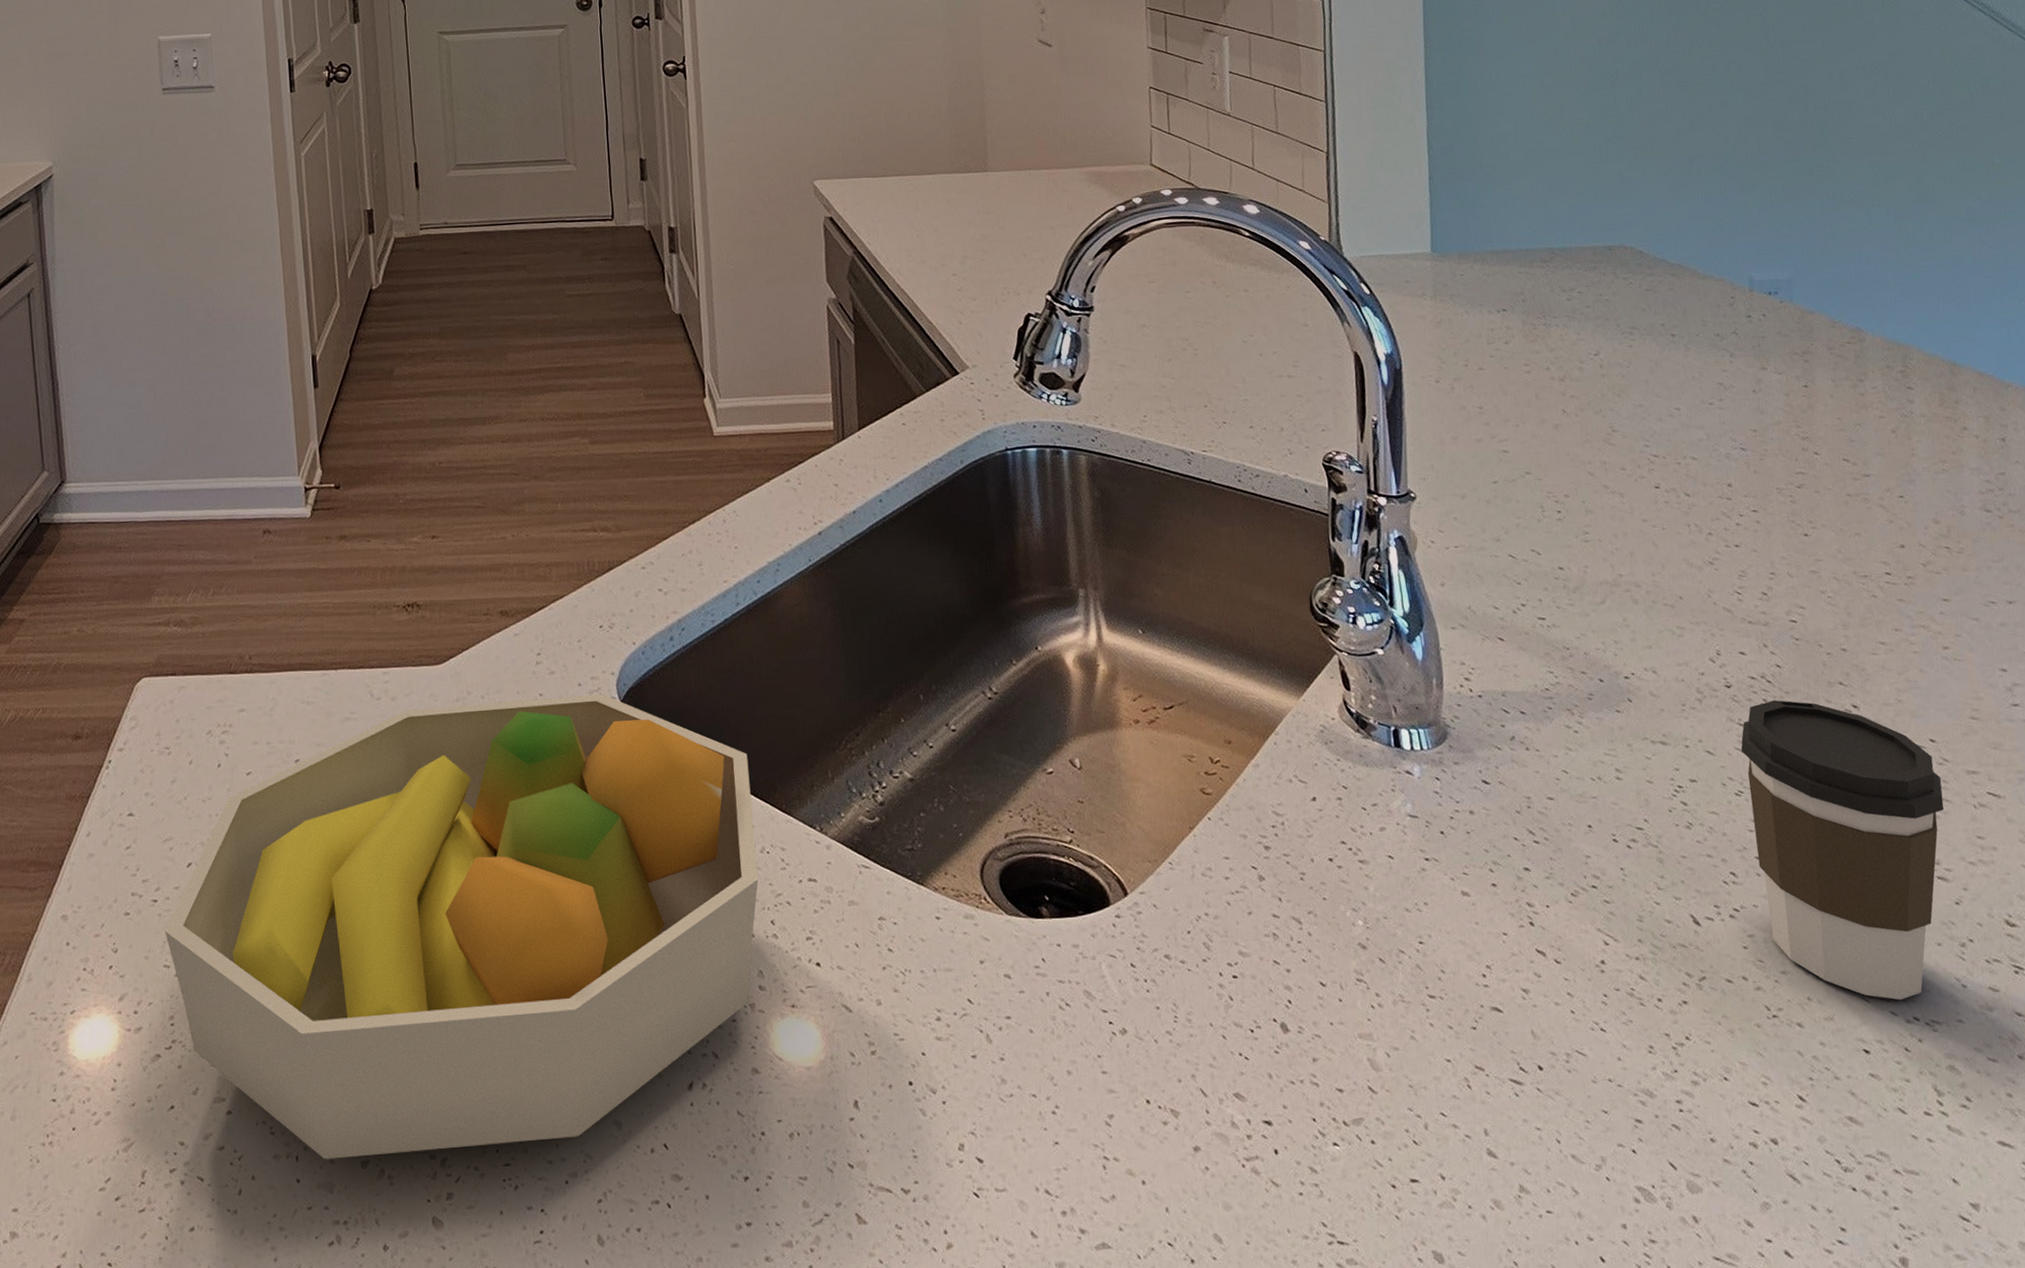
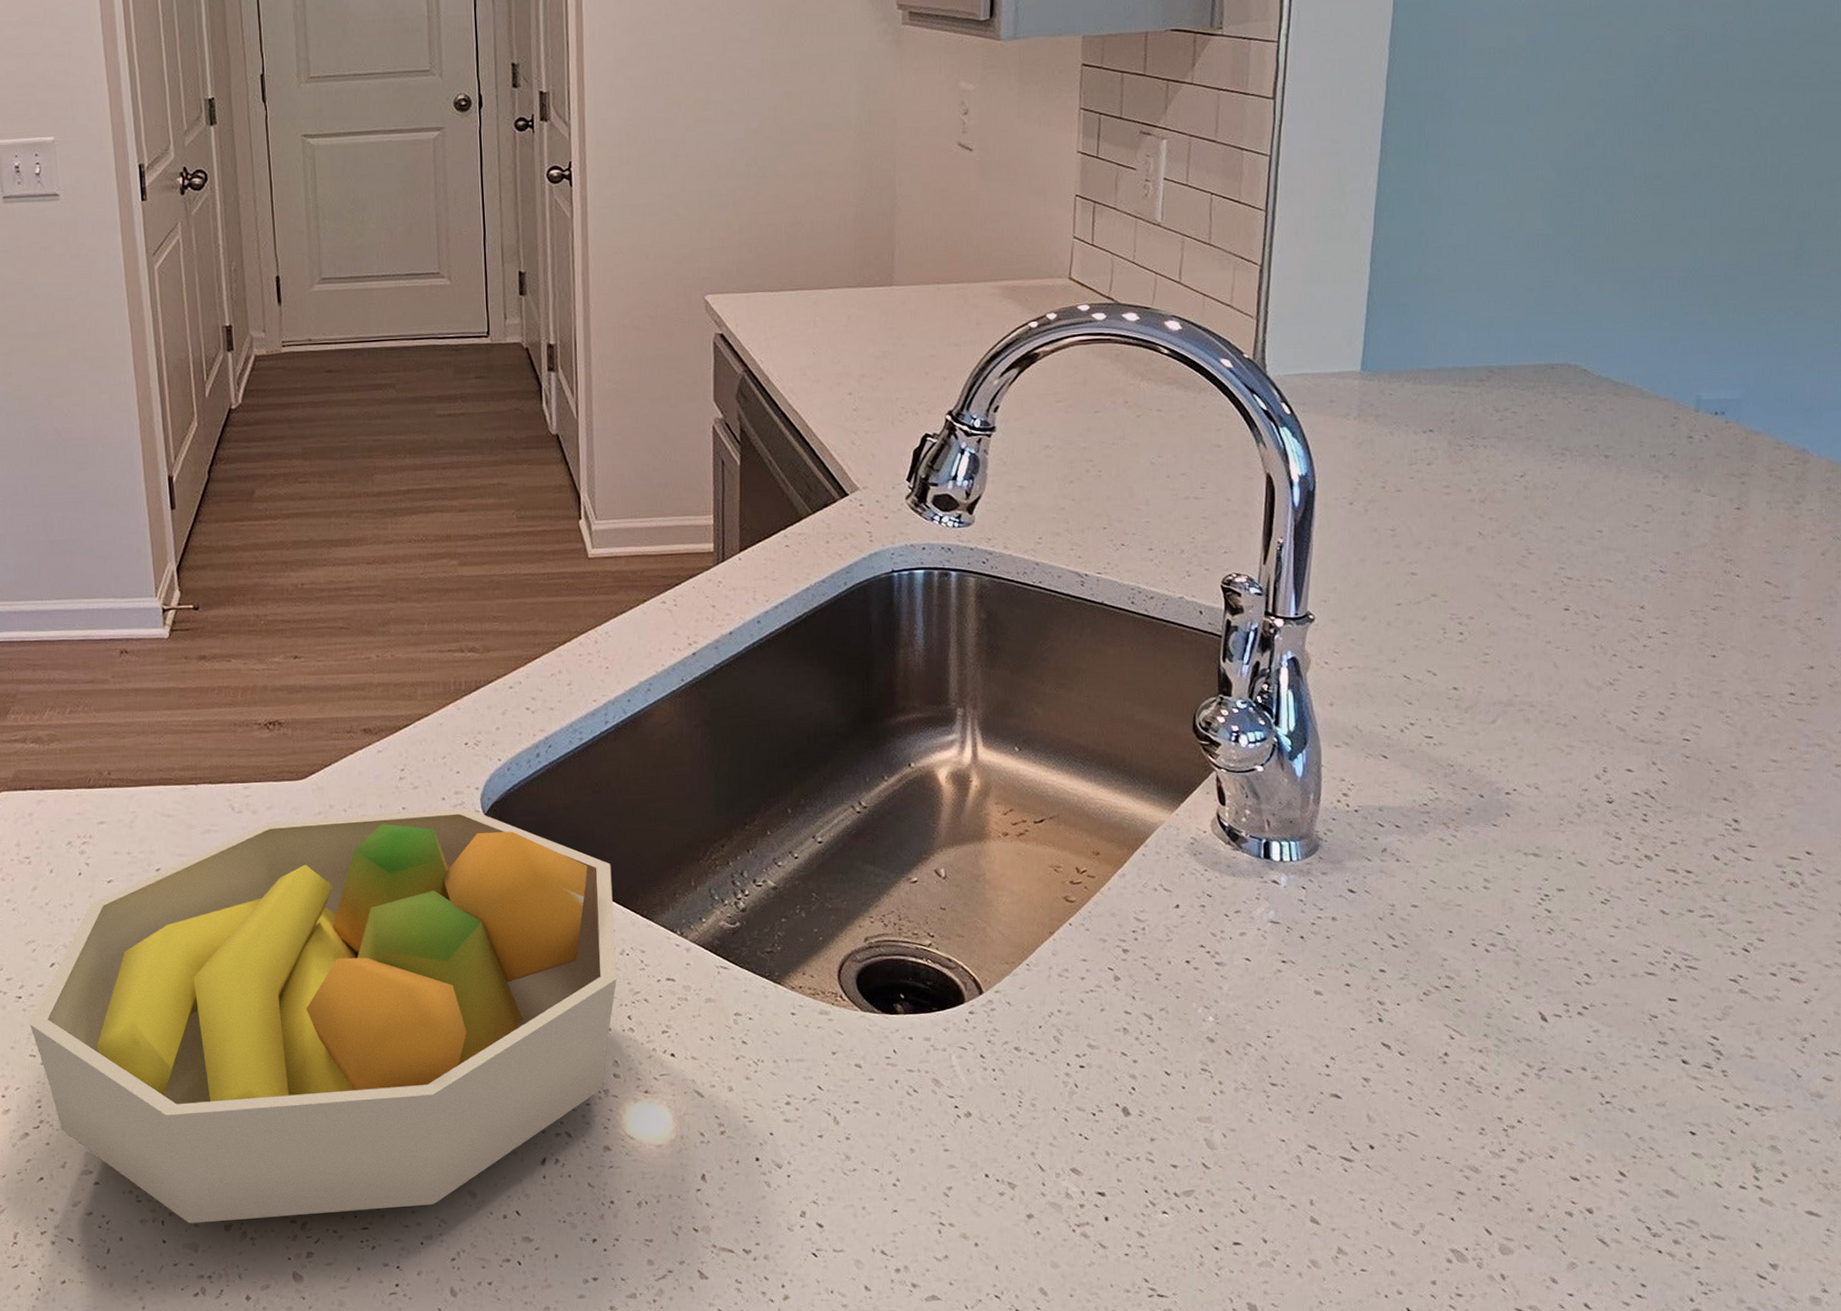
coffee cup: present [1741,700,1944,1001] -> none [1613,815,1811,1089]

